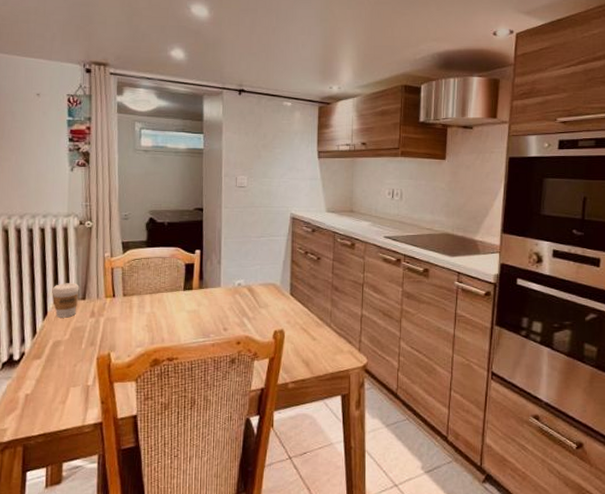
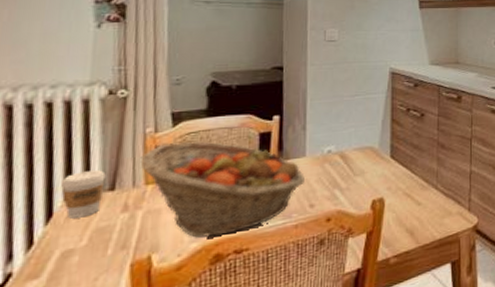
fruit basket: none [101,267,220,345] -> present [140,141,305,238]

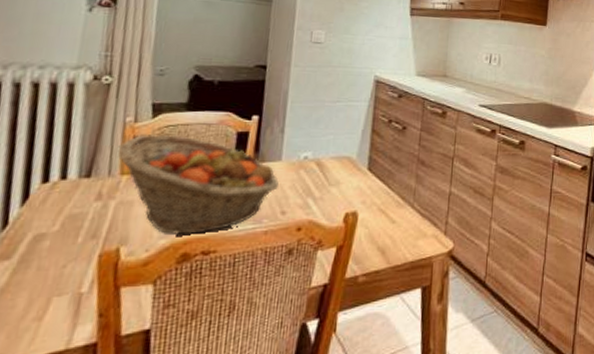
coffee cup: present [61,170,106,219] -> none [39,155,84,202]

